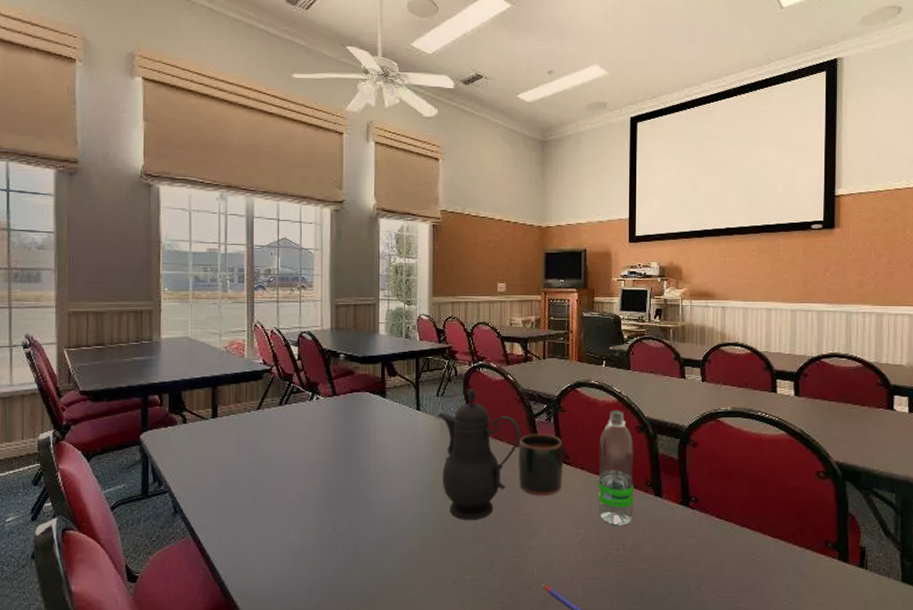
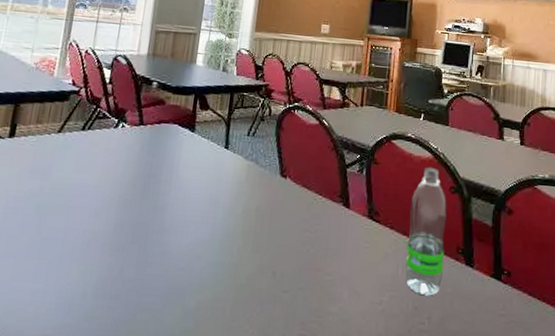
coffeepot: present [437,388,521,521] -> none [242,130,331,277]
mug: present [518,433,564,496] -> none [323,184,374,255]

